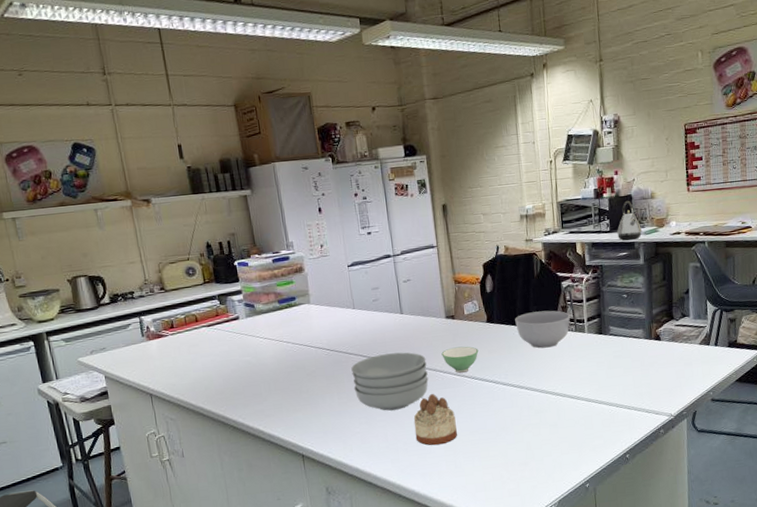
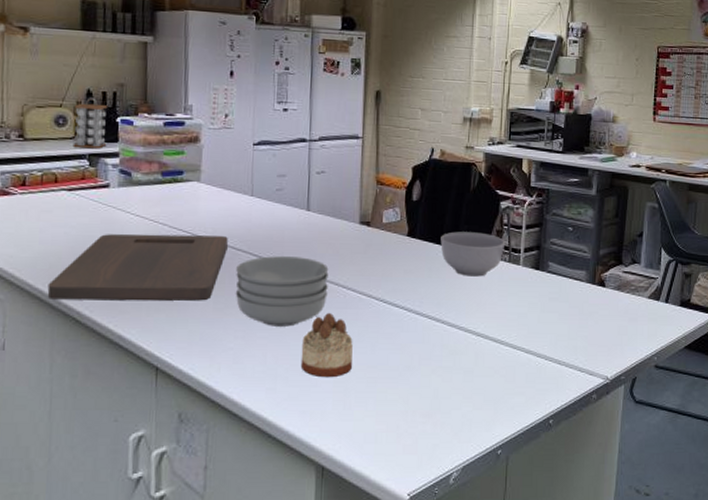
spice rack: none [198,248,230,292] -> present [72,98,108,149]
cutting board: none [206,344,342,414] -> present [47,233,228,301]
bowl: present [441,346,479,373] -> none [348,260,393,292]
kettle: present [616,200,643,241] -> none [569,120,599,166]

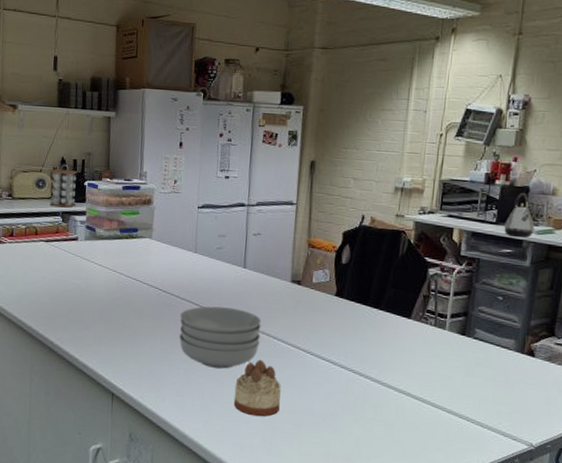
cutting board: present [47,233,228,301] -> none [28,279,174,341]
bowl: present [440,231,506,277] -> none [367,294,432,338]
kettle: none [569,120,599,166] -> present [503,192,535,237]

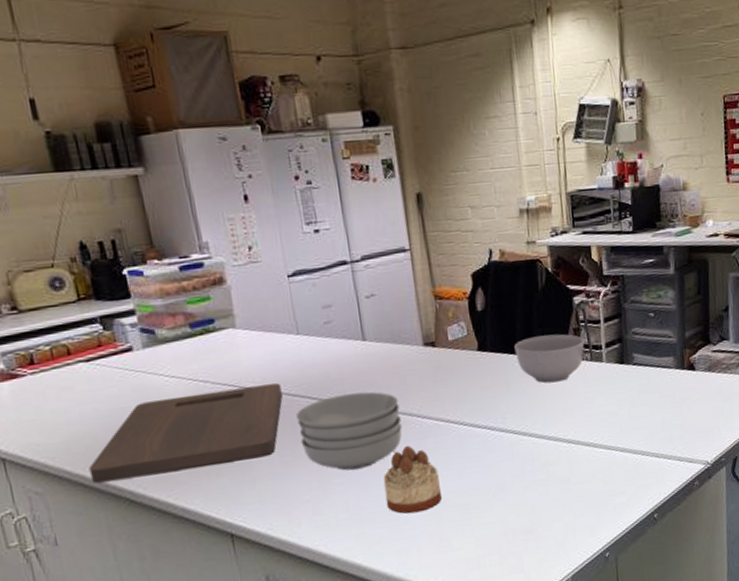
cutting board: none [28,279,174,341] -> present [88,383,283,484]
spice rack: present [49,164,78,208] -> none [68,251,117,313]
bowl: none [367,294,432,338] -> present [514,334,585,383]
kettle: present [503,192,535,237] -> none [641,192,673,244]

